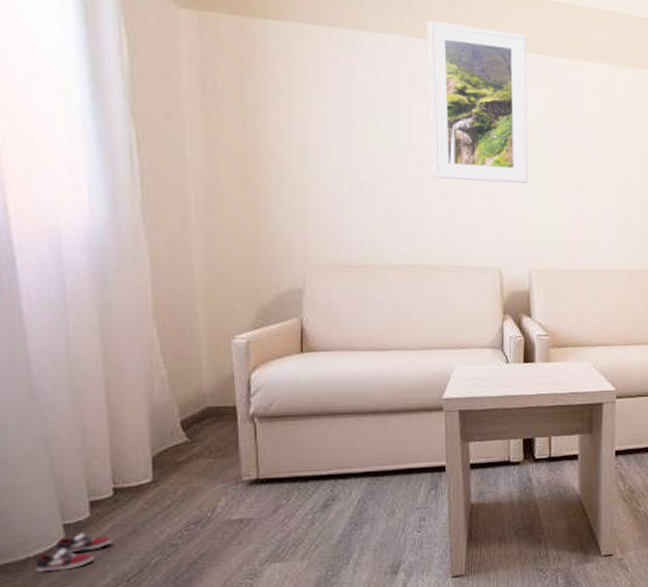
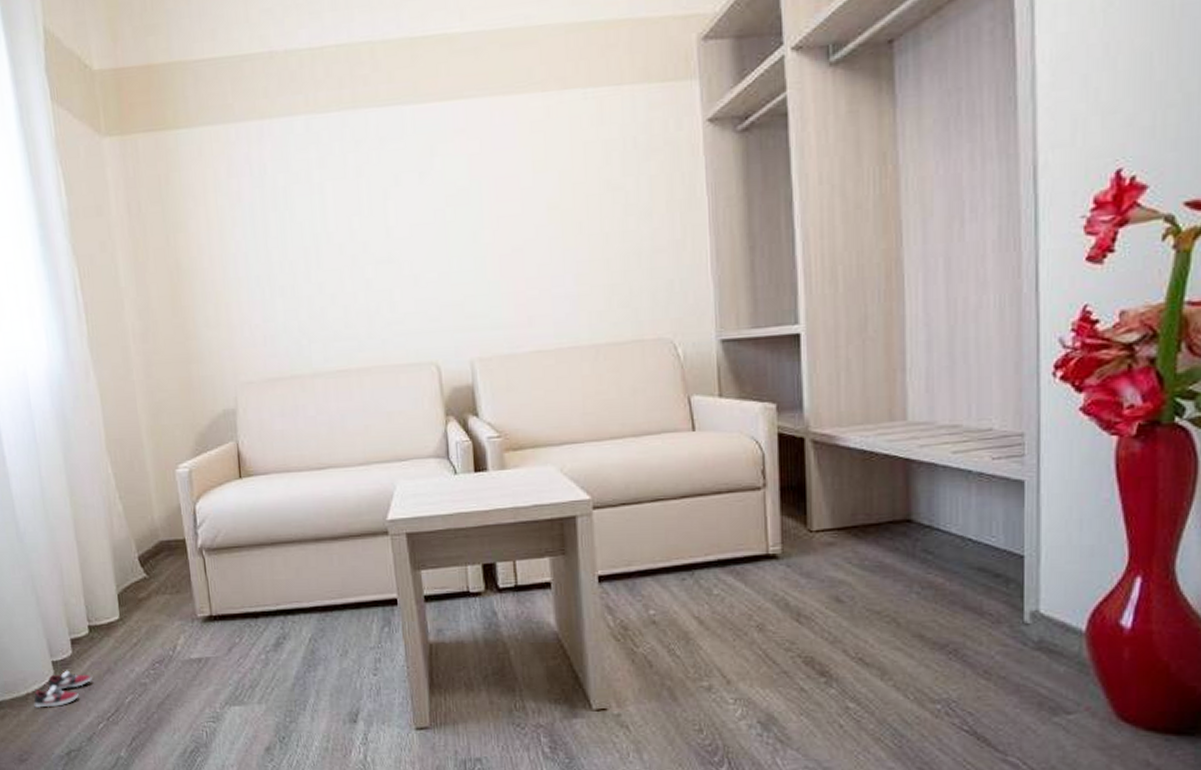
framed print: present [427,20,529,184] -> none [333,79,461,268]

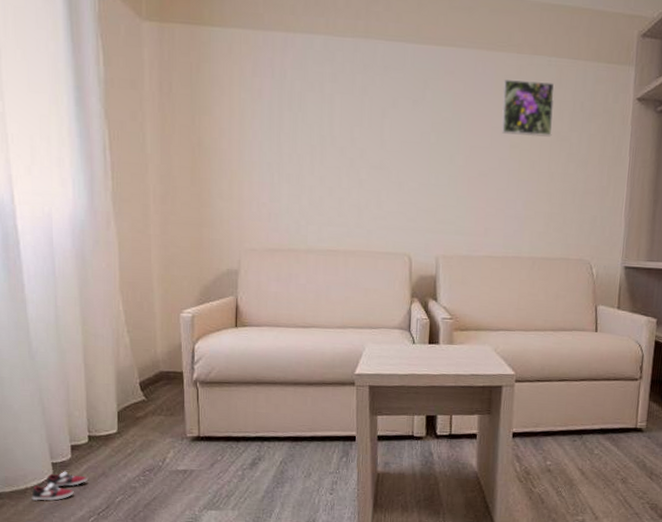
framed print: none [528,120,600,194] -> present [501,80,555,137]

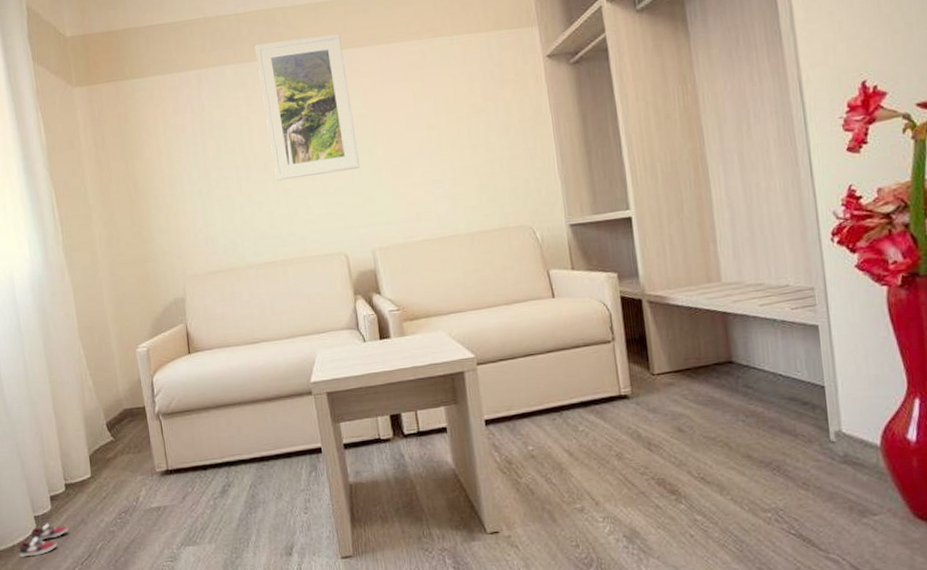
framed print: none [349,20,441,174] -> present [255,33,361,181]
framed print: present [501,80,555,137] -> none [409,60,467,118]

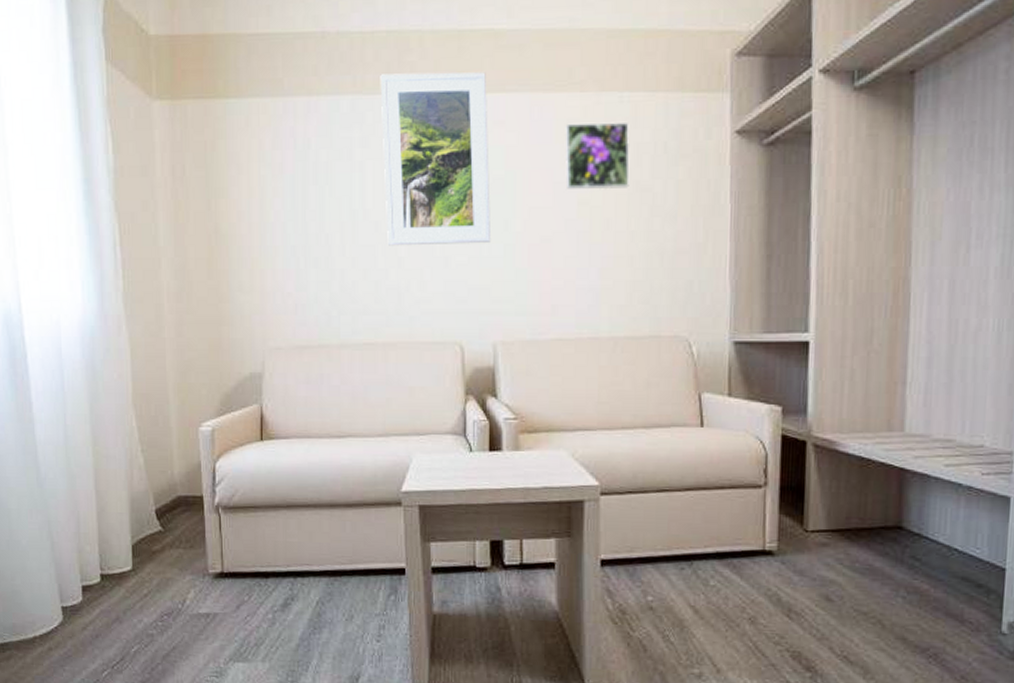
sneaker: present [19,523,68,557] -> none [40,616,100,652]
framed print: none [409,60,467,118] -> present [564,123,630,190]

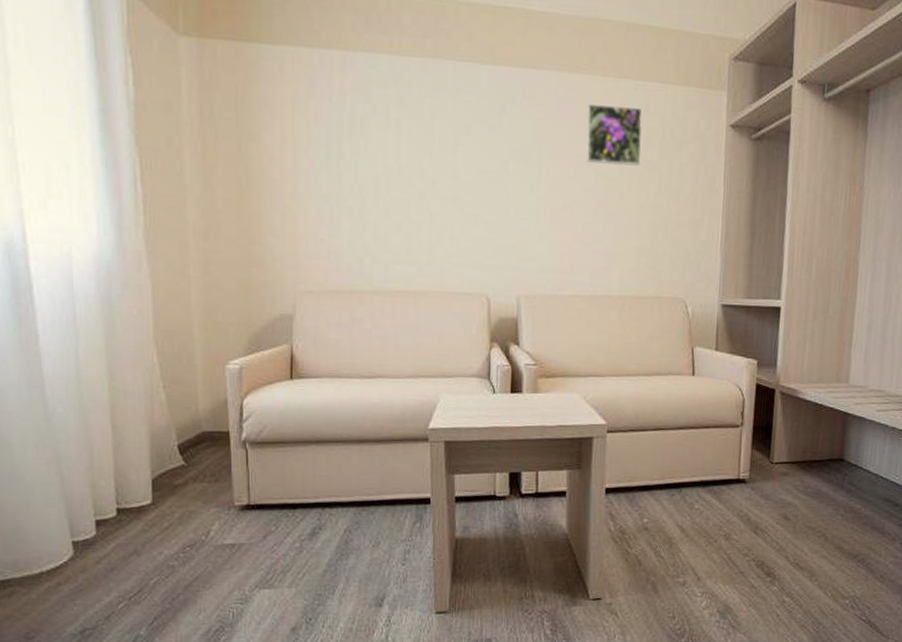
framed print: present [380,72,492,246] -> none [416,38,518,206]

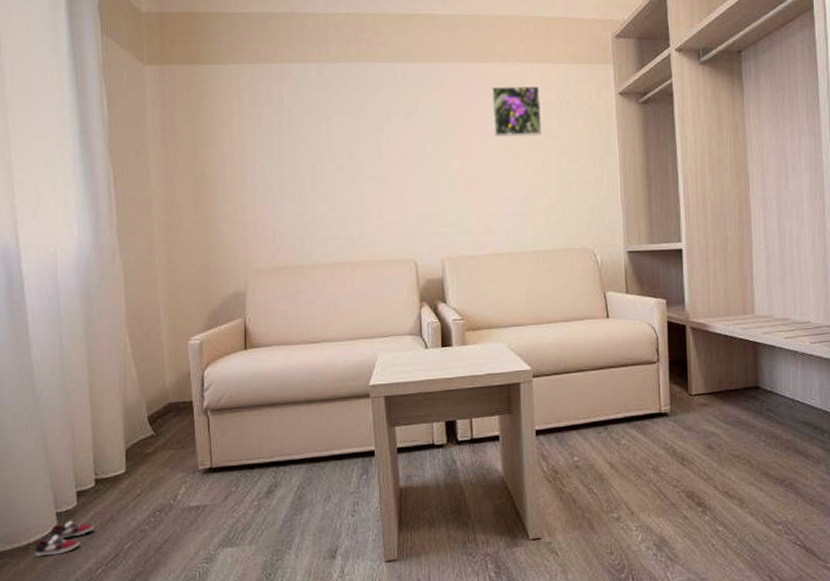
sneaker: none [47,550,116,587] -> present [34,520,94,557]

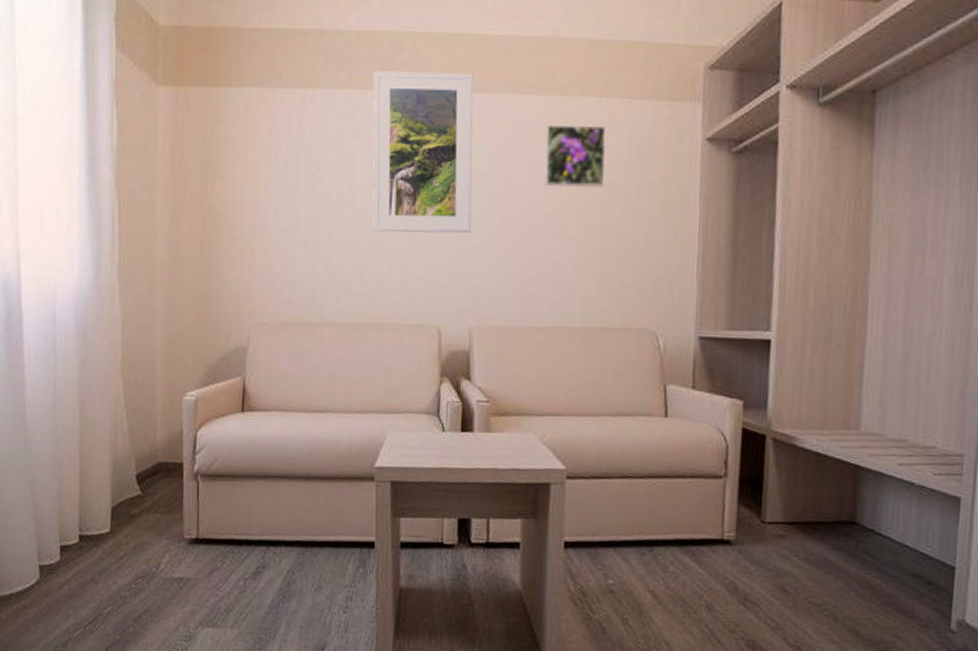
sneaker: present [34,520,94,557] -> none [16,575,75,610]
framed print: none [341,46,437,183] -> present [373,71,474,234]

